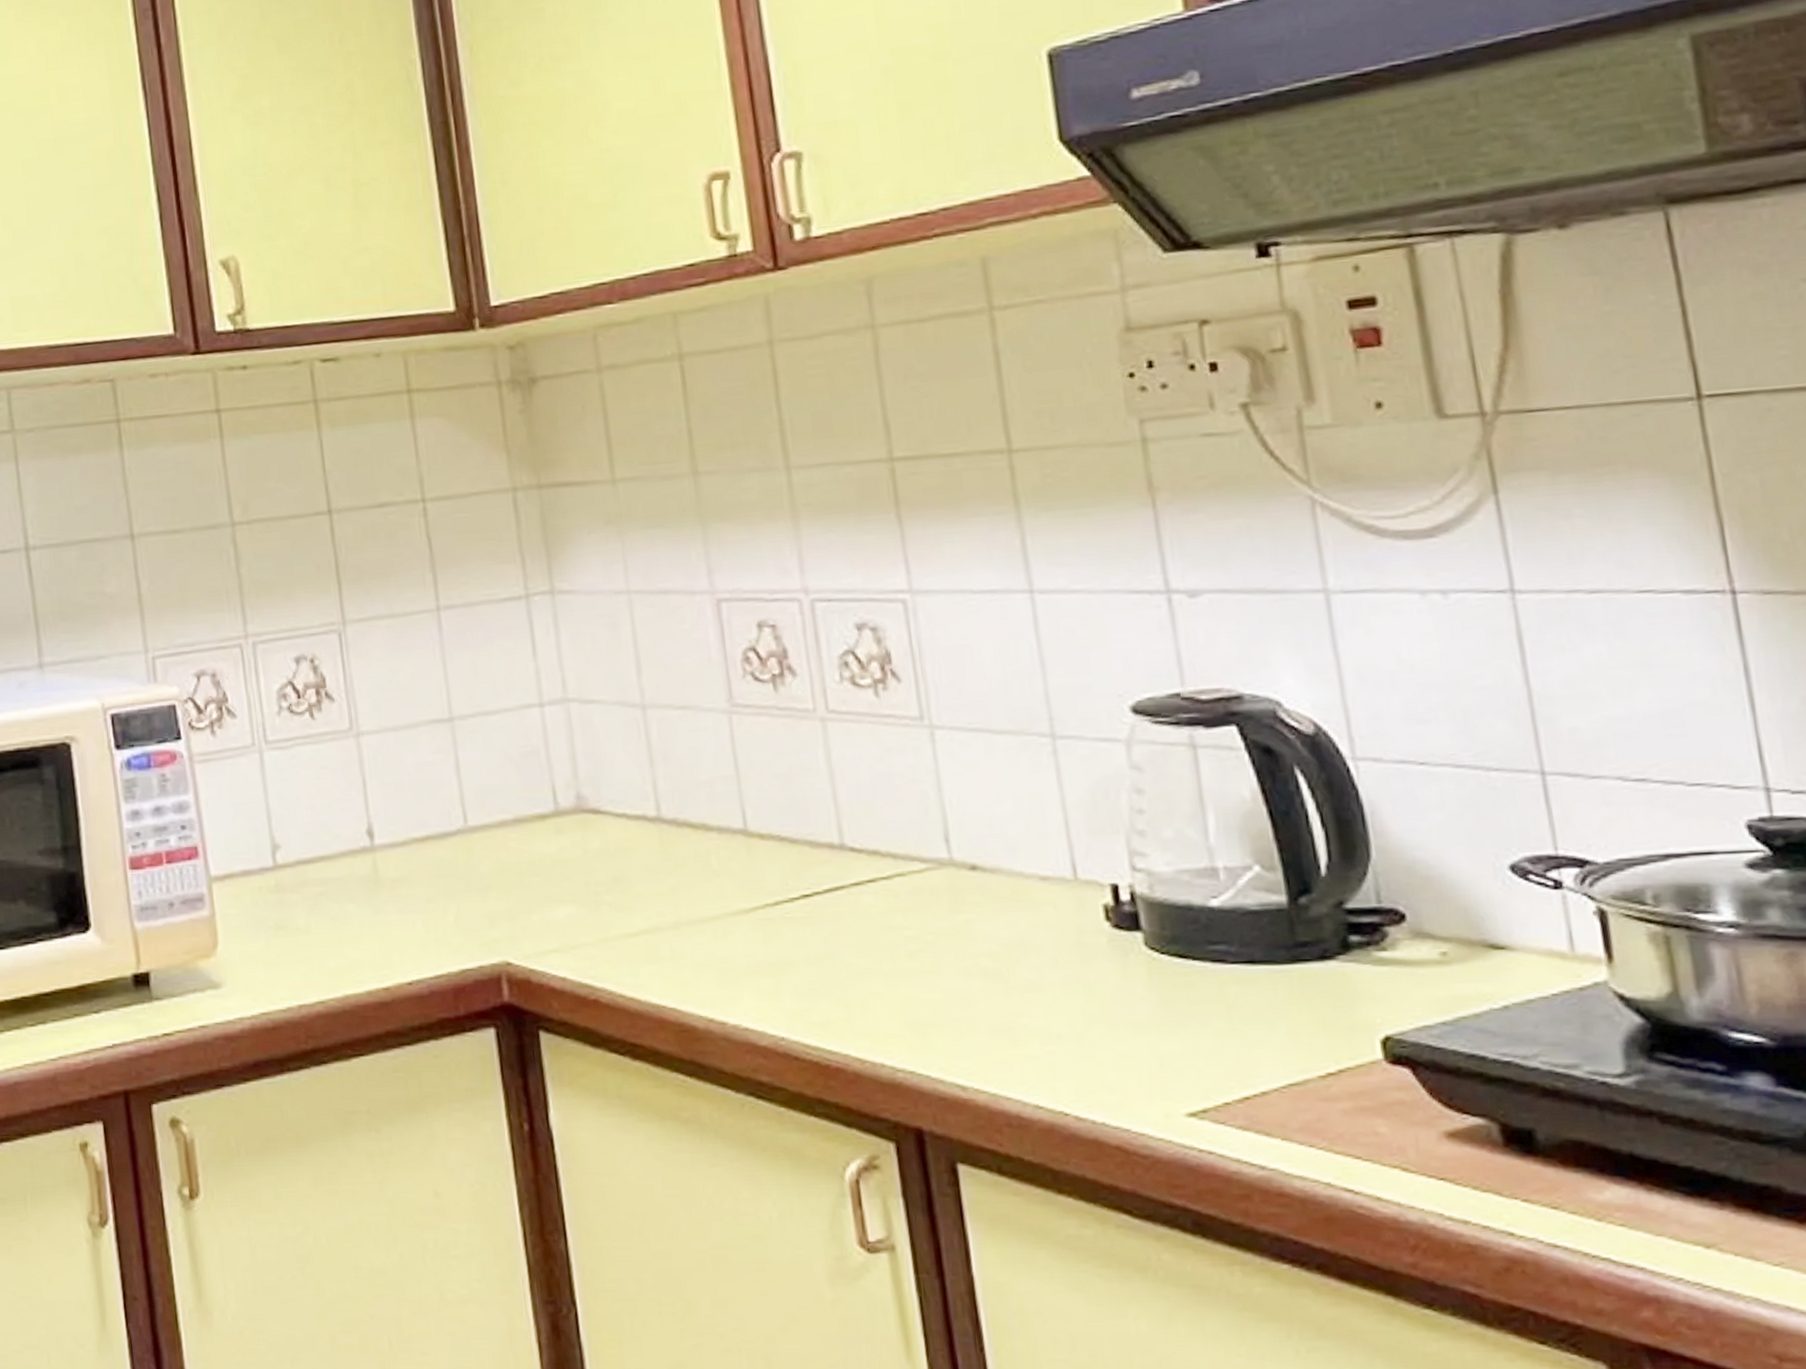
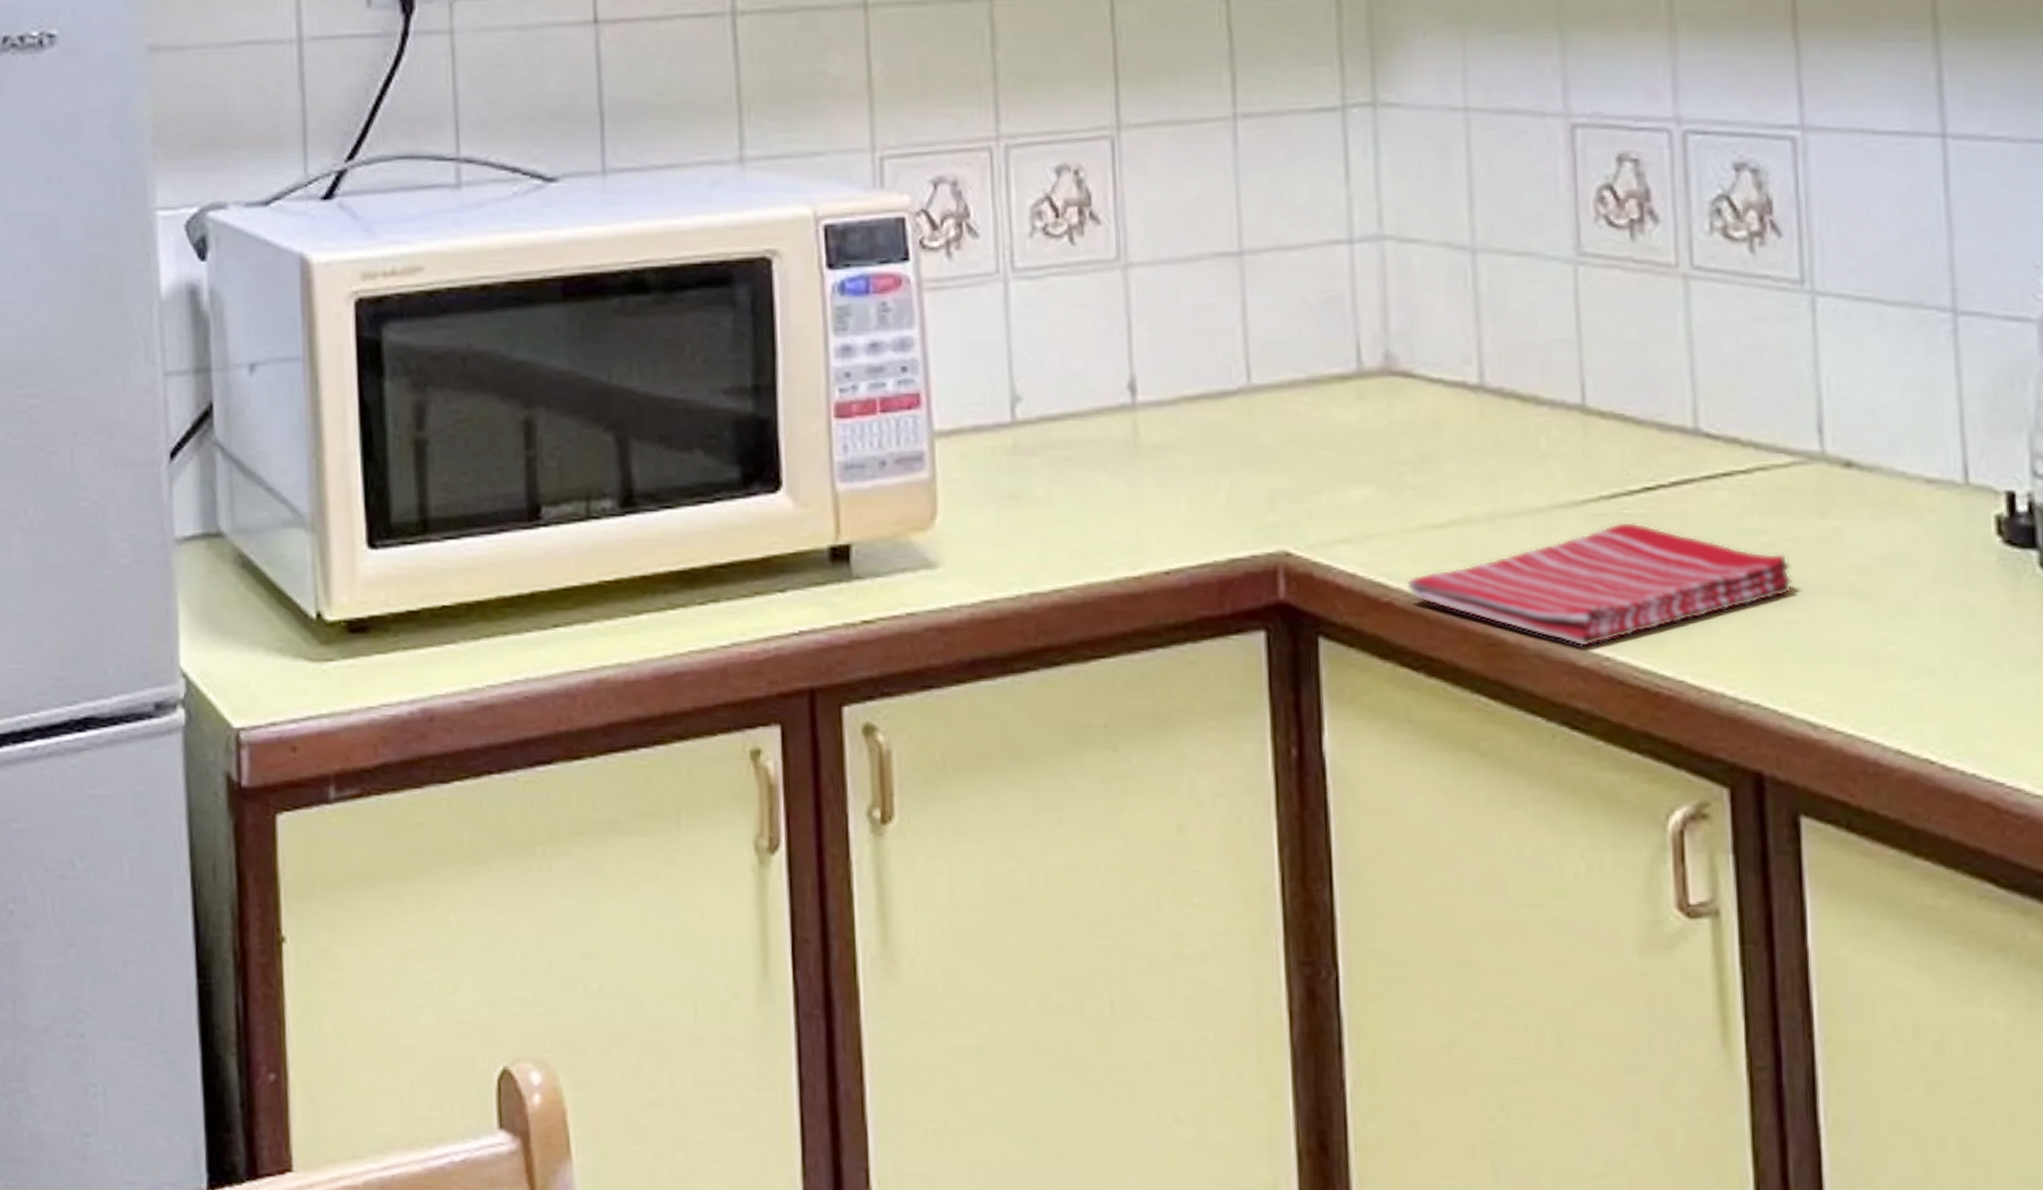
dish towel: none [609,924,935,1029] -> present [1407,521,1792,646]

